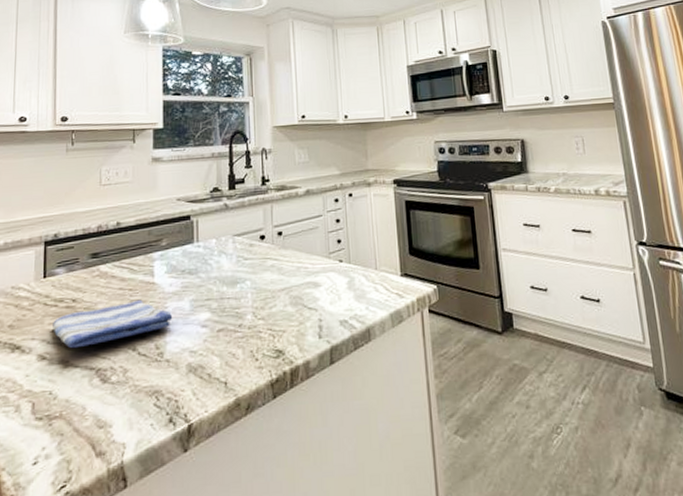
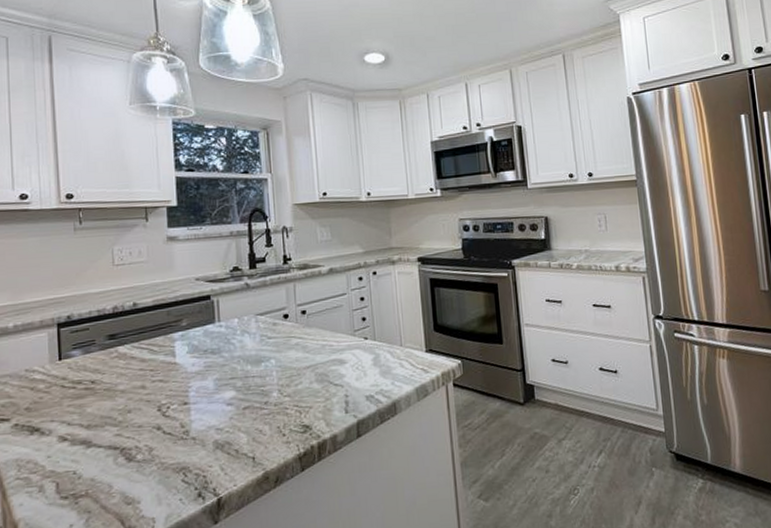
dish towel: present [53,299,173,349] -> none [72,379,197,429]

